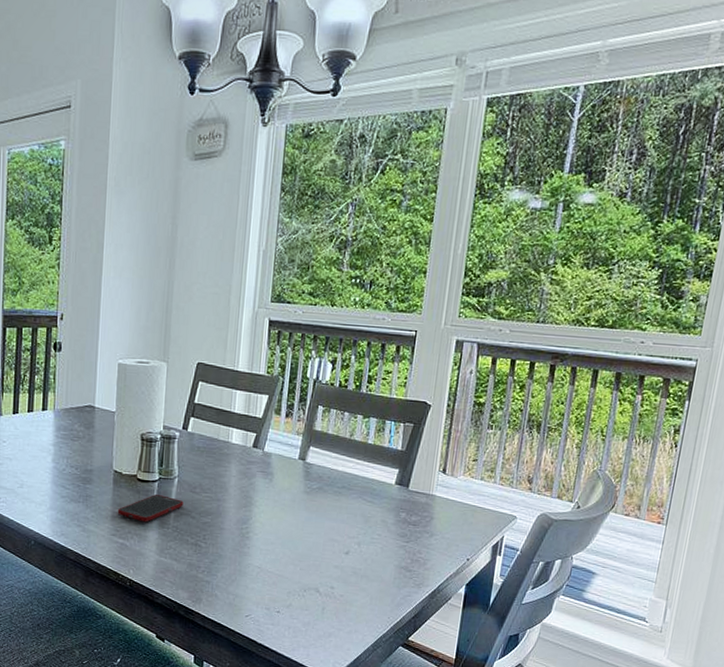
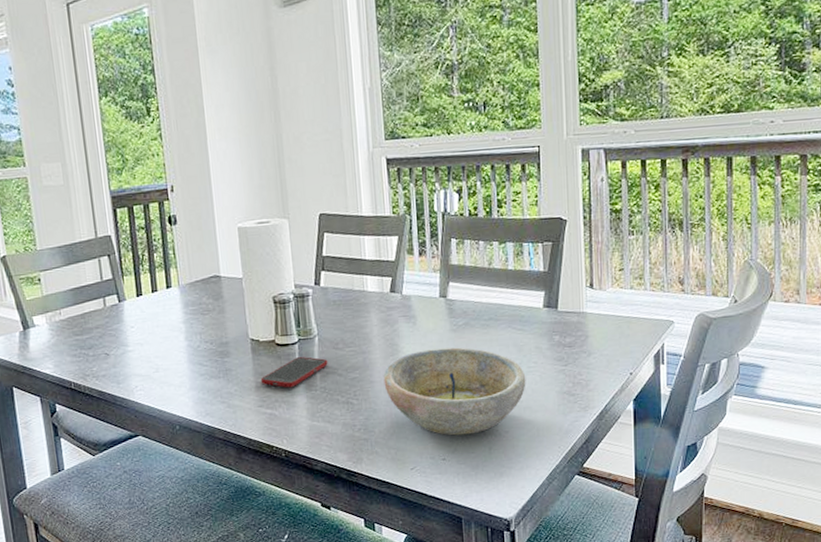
bowl: none [233,506,368,593] -> present [383,347,526,436]

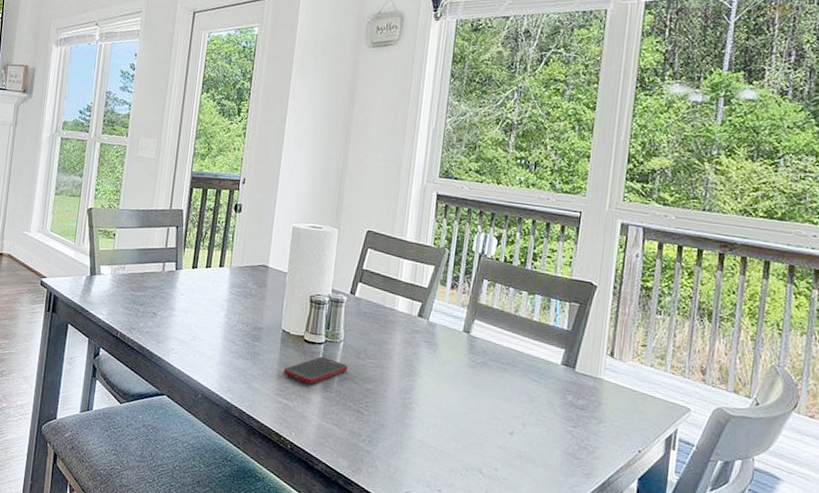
bowl: present [383,347,526,436] -> none [395,377,534,473]

